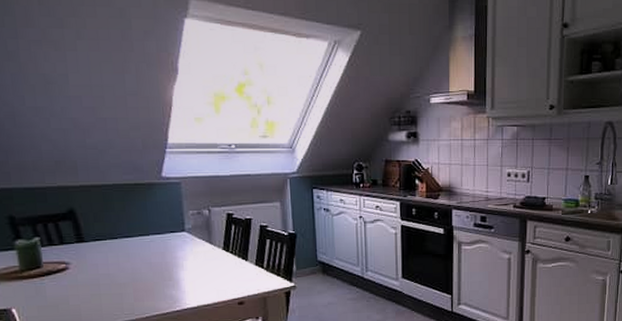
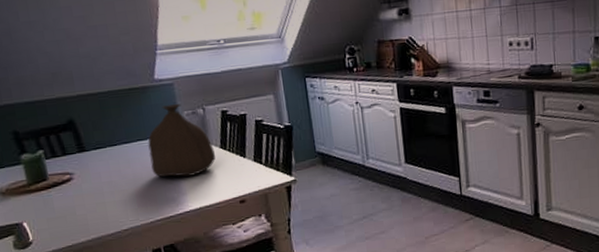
bag: none [150,203,218,275] -> present [148,104,216,177]

